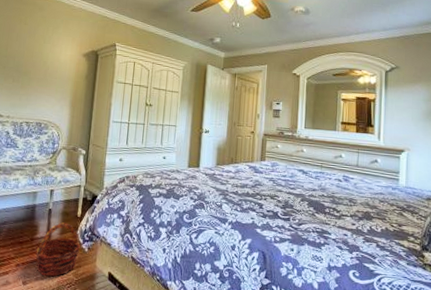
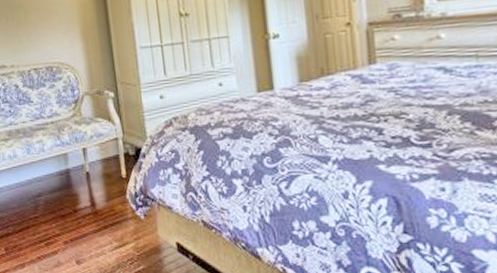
basket: present [36,222,81,277] -> none [82,187,135,253]

